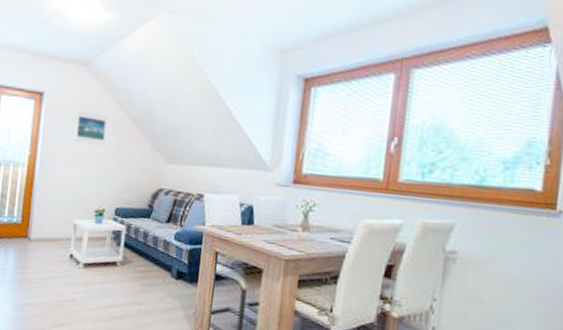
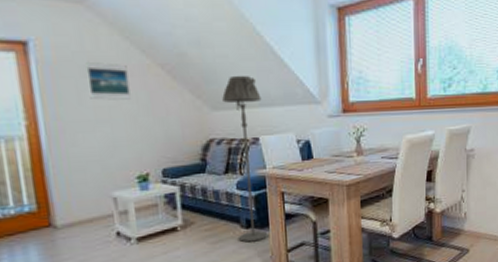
floor lamp: none [168,134,213,295] -> present [222,75,269,243]

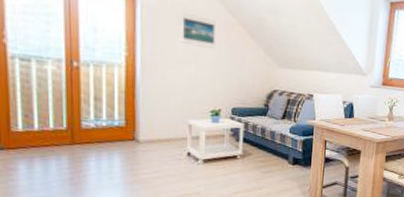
floor lamp: present [222,75,269,243] -> none [286,42,320,176]

